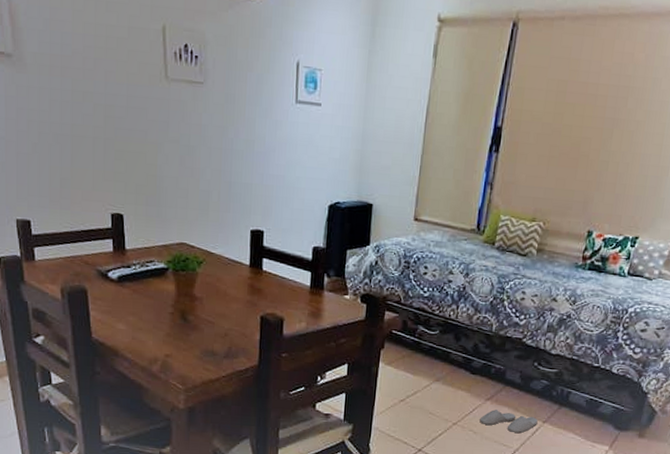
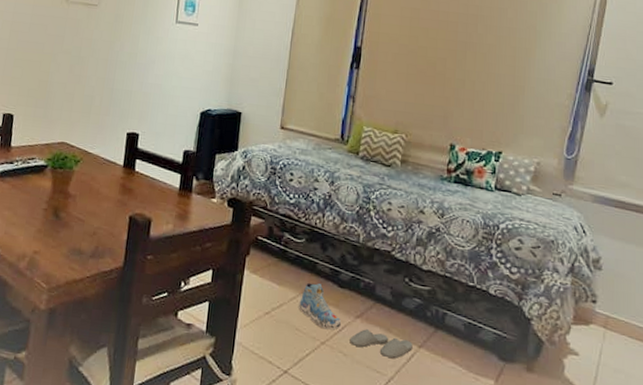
shoe: none [432,370,472,412] -> present [299,282,341,330]

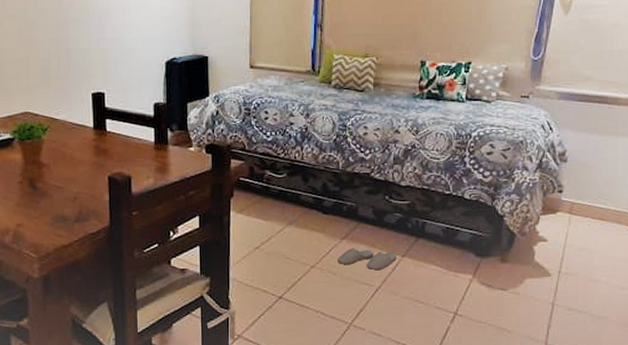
shoe: present [299,282,341,330] -> none [287,212,328,254]

